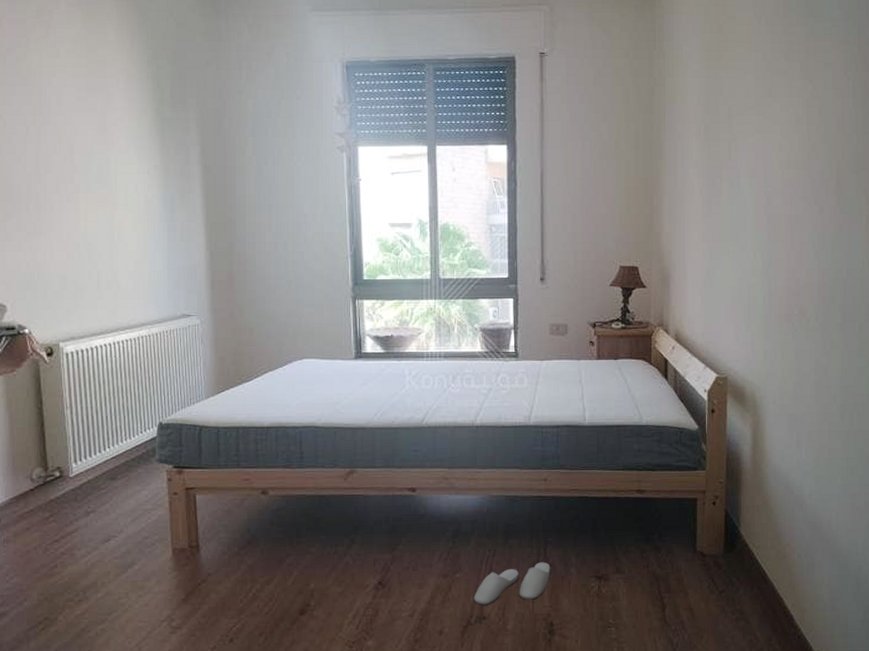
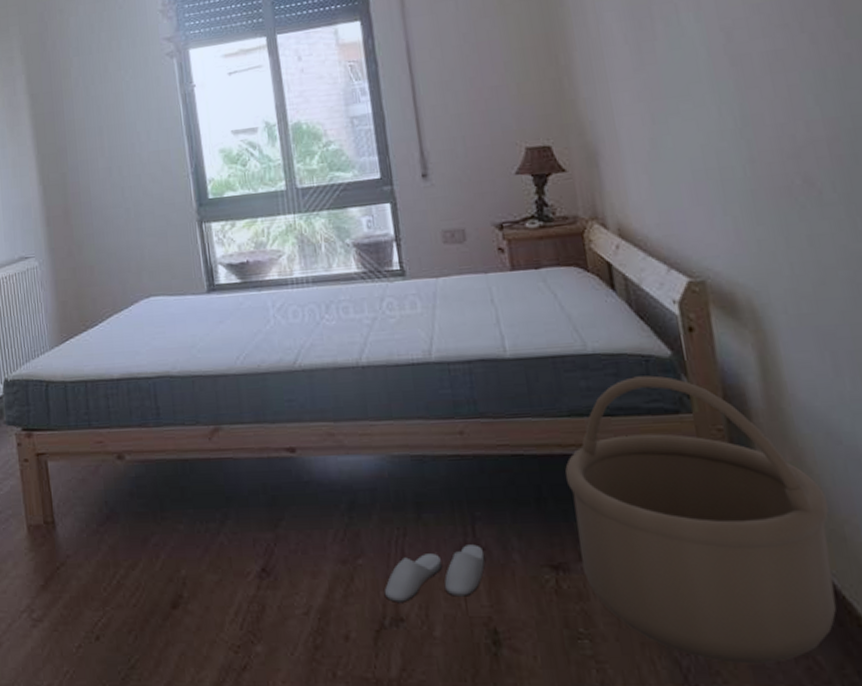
basket: none [616,443,779,640] -> present [565,375,837,665]

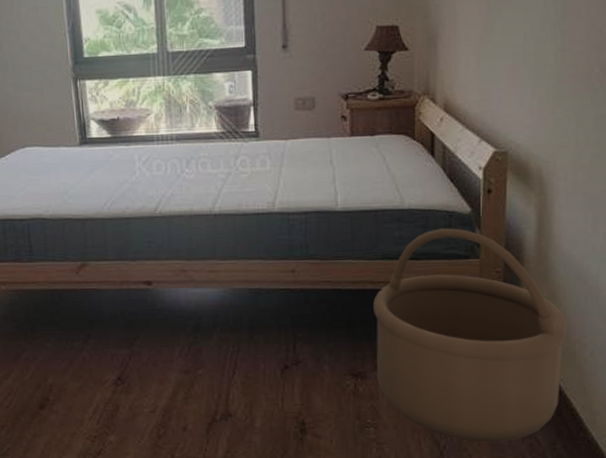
slippers: present [384,544,485,602] -> none [217,358,301,402]

